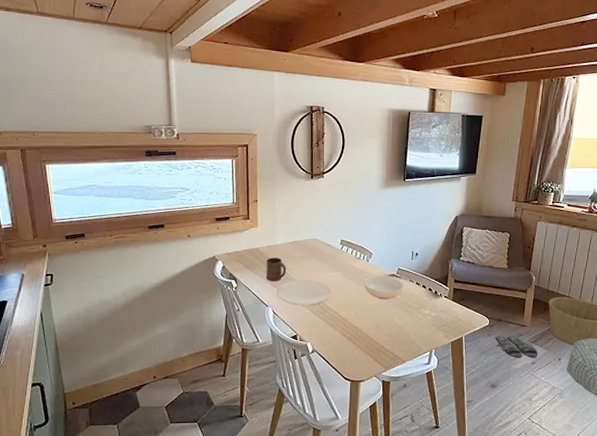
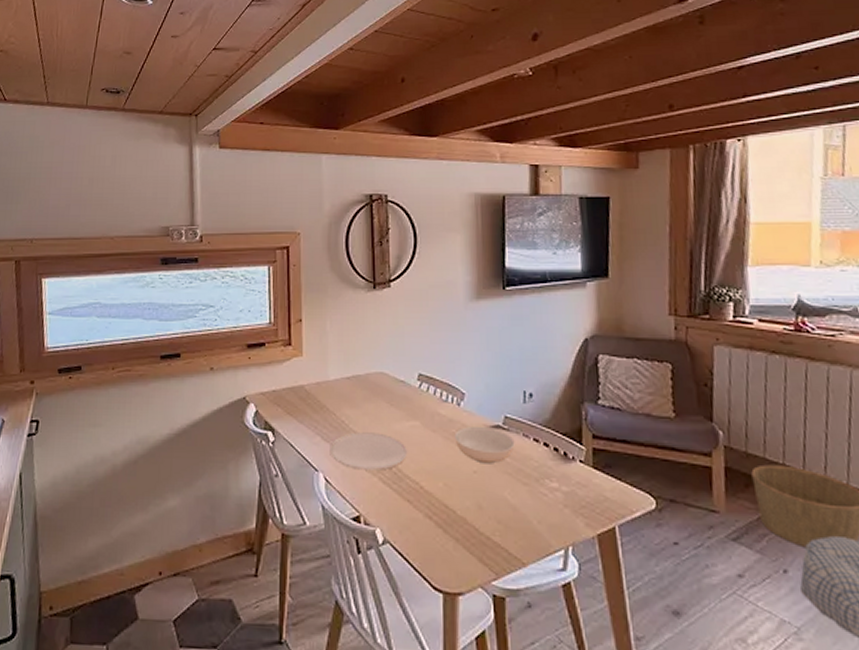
cup: present [266,257,287,282] -> none [314,399,344,435]
slippers: present [496,335,537,358] -> none [670,526,745,567]

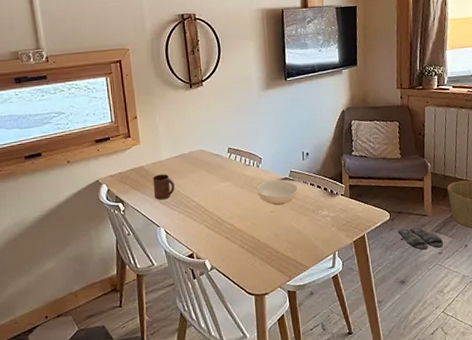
cup: none [314,399,344,435] -> present [152,174,175,200]
plate: present [329,432,408,471] -> none [167,193,225,222]
slippers: none [670,526,745,567] -> present [399,227,443,250]

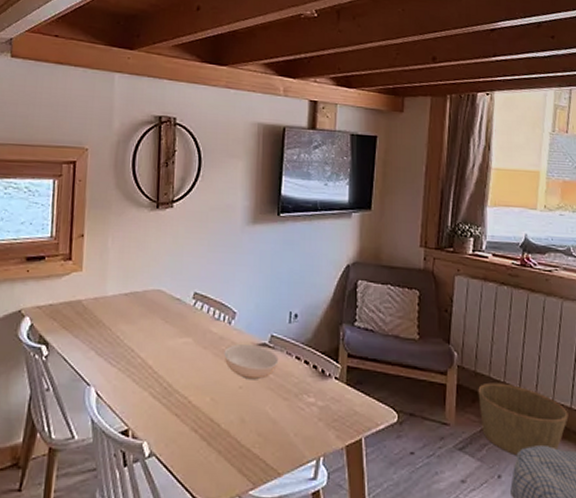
cup: present [152,174,175,200] -> none [89,314,119,349]
slippers: present [399,227,443,250] -> none [408,438,468,474]

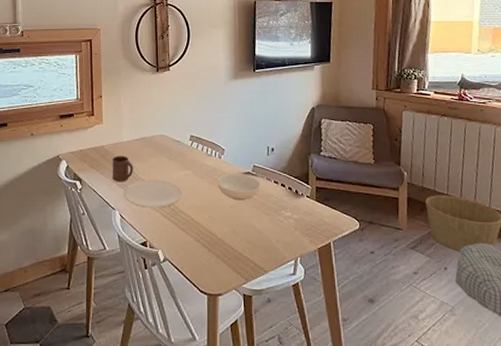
cup: none [89,314,119,349] -> present [112,156,134,182]
plate: none [103,347,179,385] -> present [124,180,183,208]

